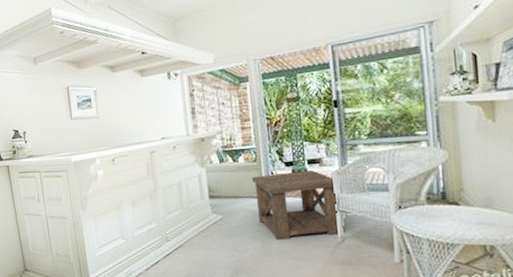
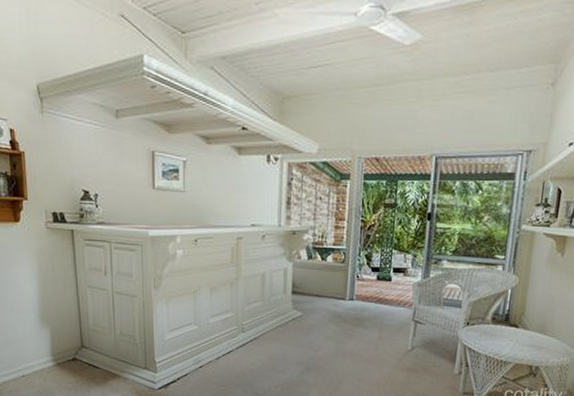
side table: present [252,170,341,240] -> none [337,277,416,344]

